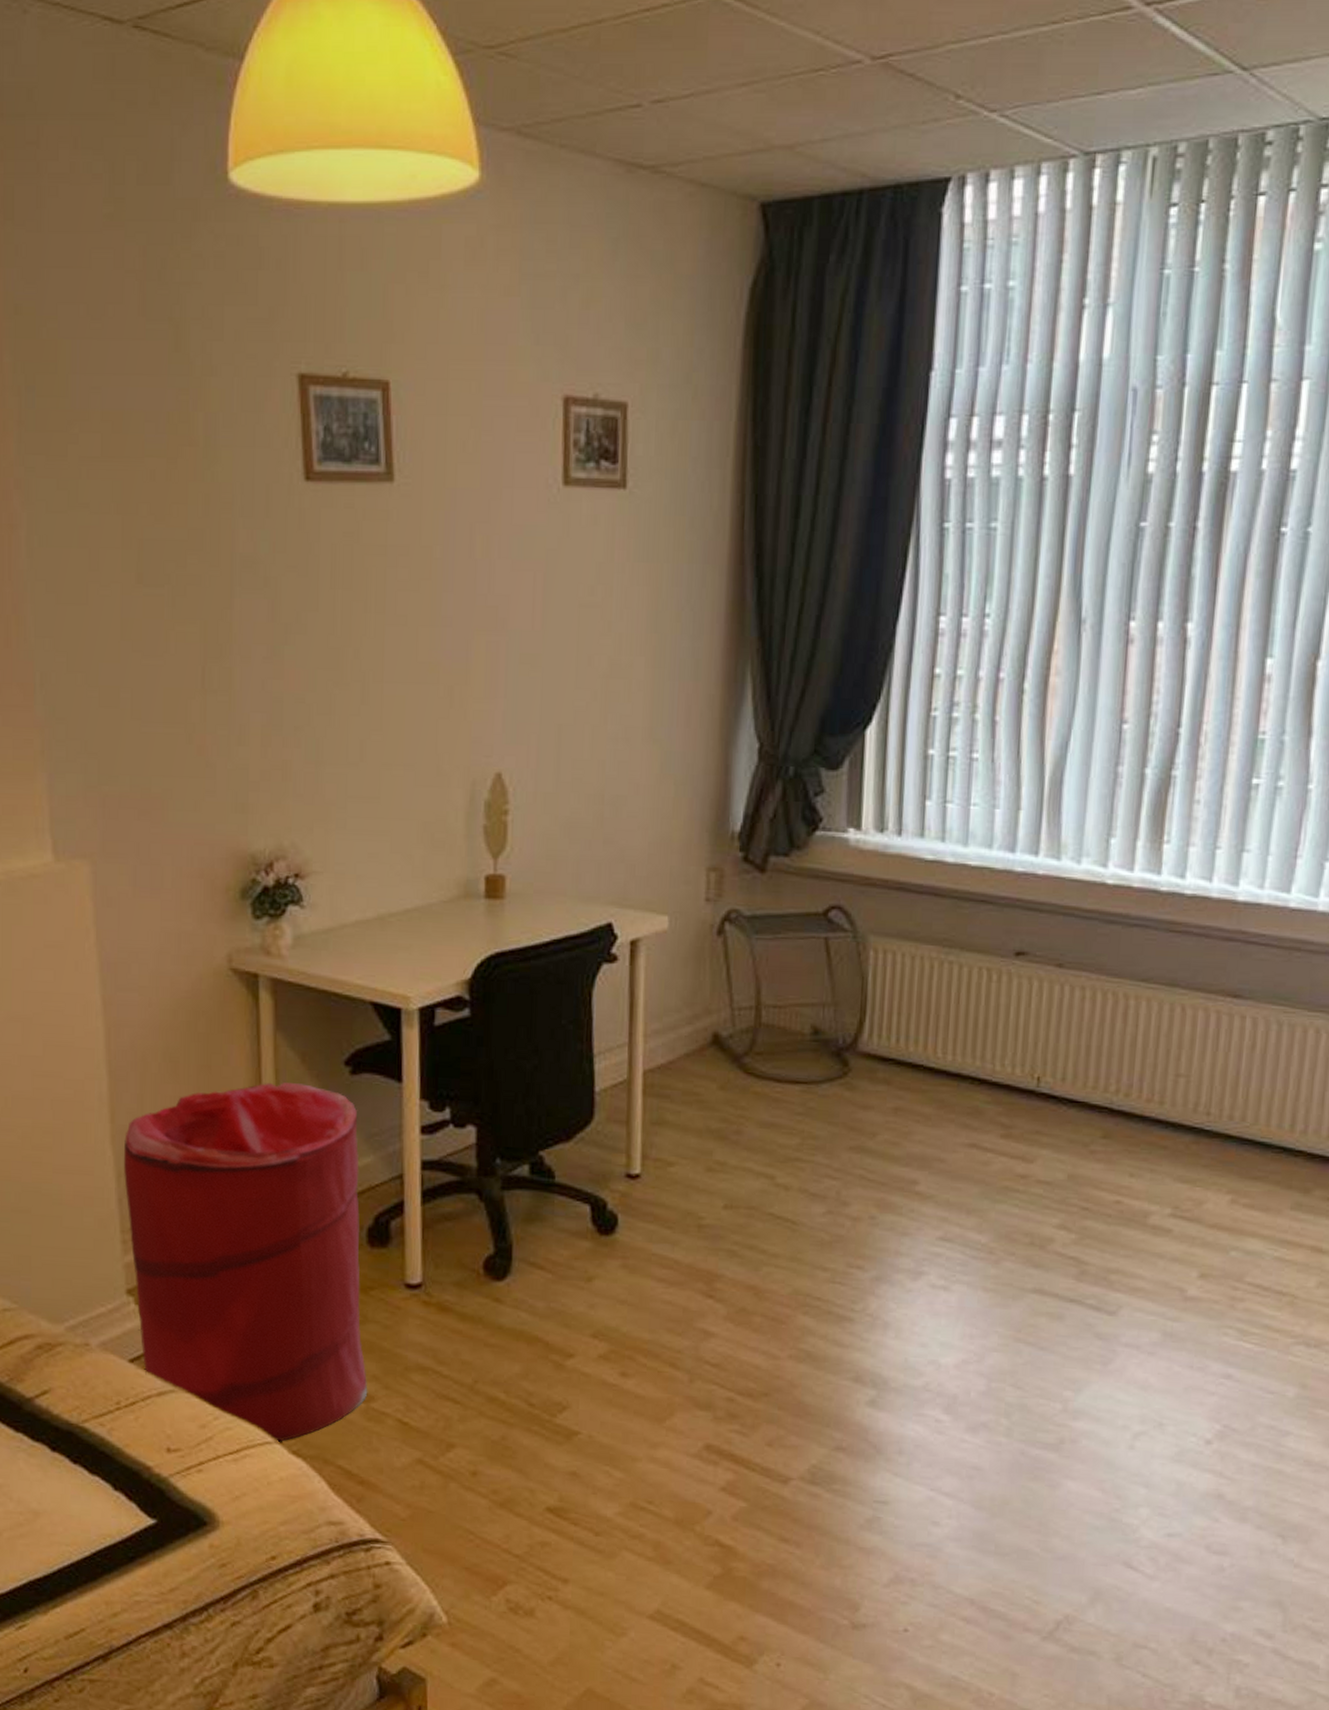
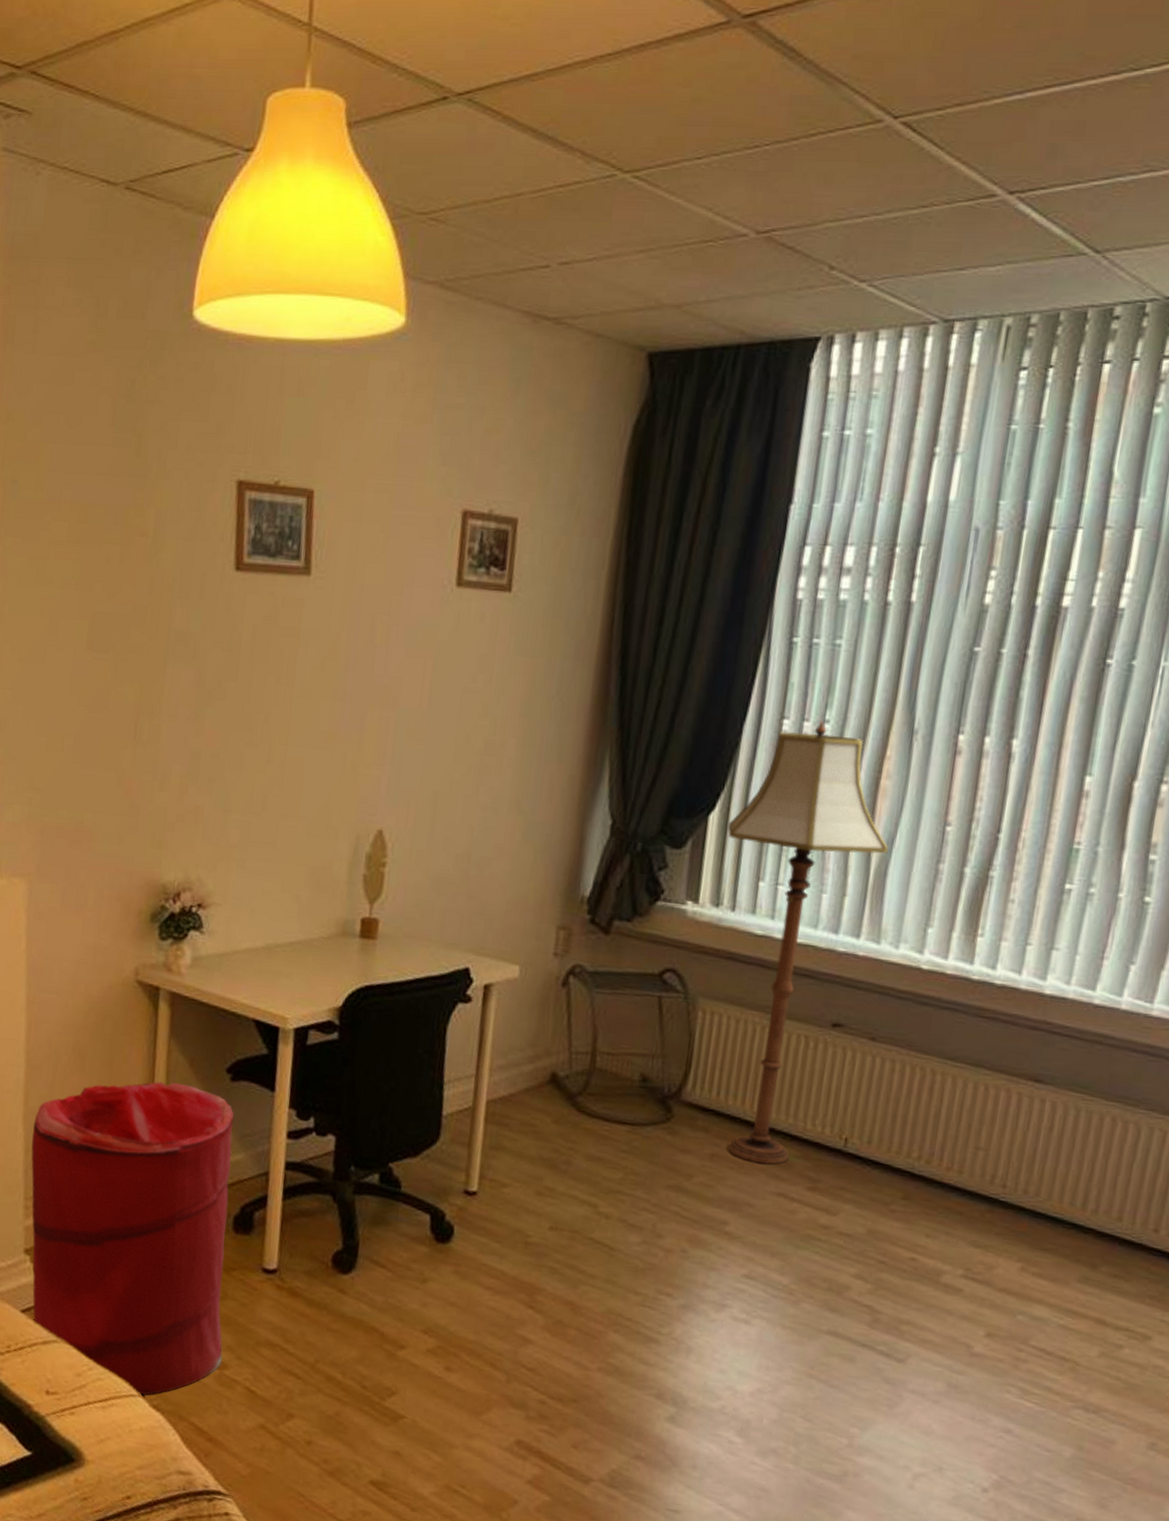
floor lamp: none [888,615,1063,1113] -> present [727,721,889,1165]

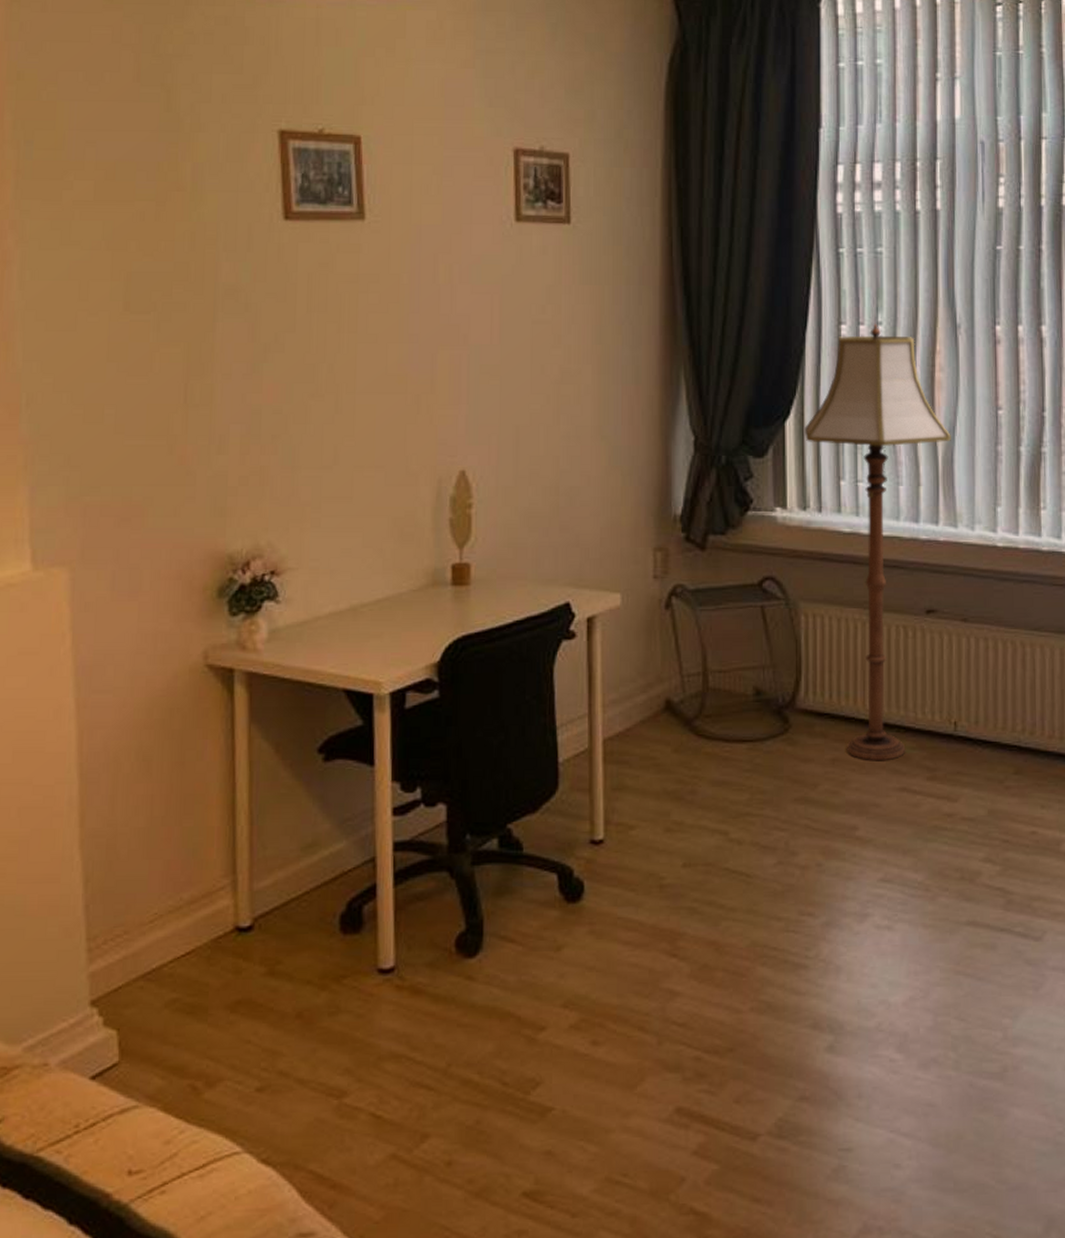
laundry hamper: present [31,1081,234,1396] -> none [91,773,341,1152]

